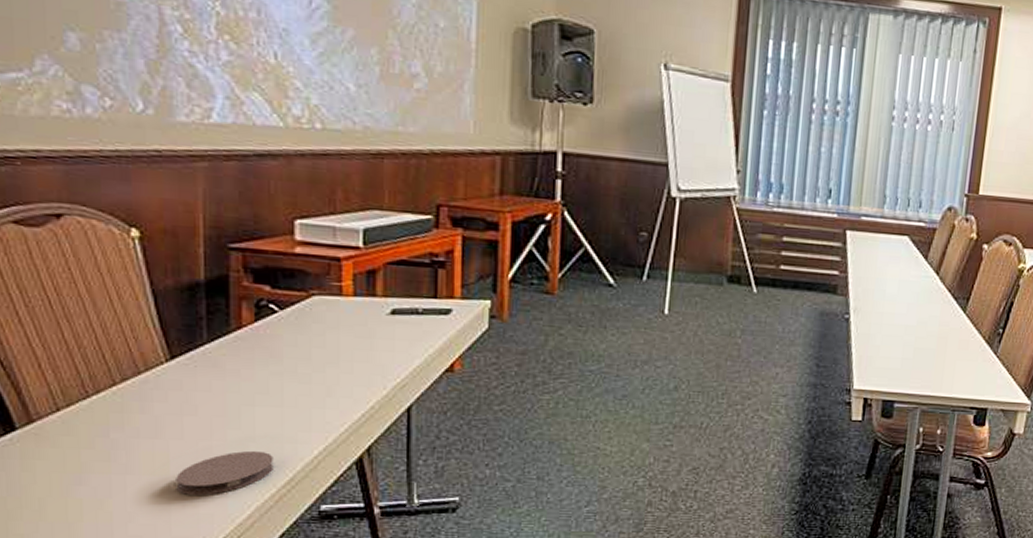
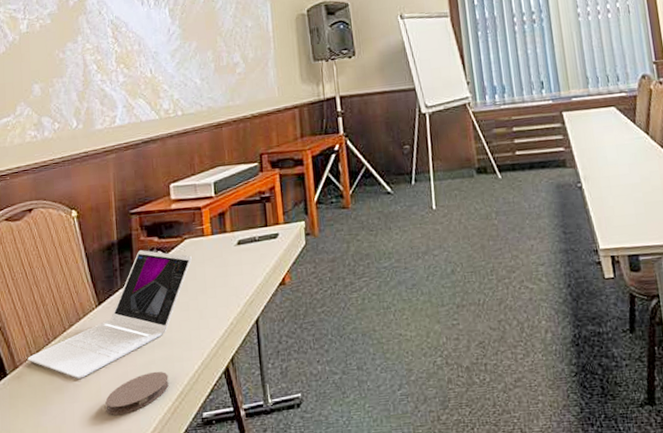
laptop: none [50,297,321,447] -> present [27,249,192,379]

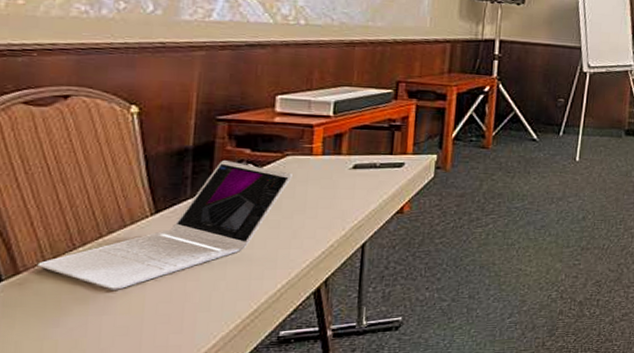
coaster: present [105,371,169,415] -> none [148,287,241,330]

